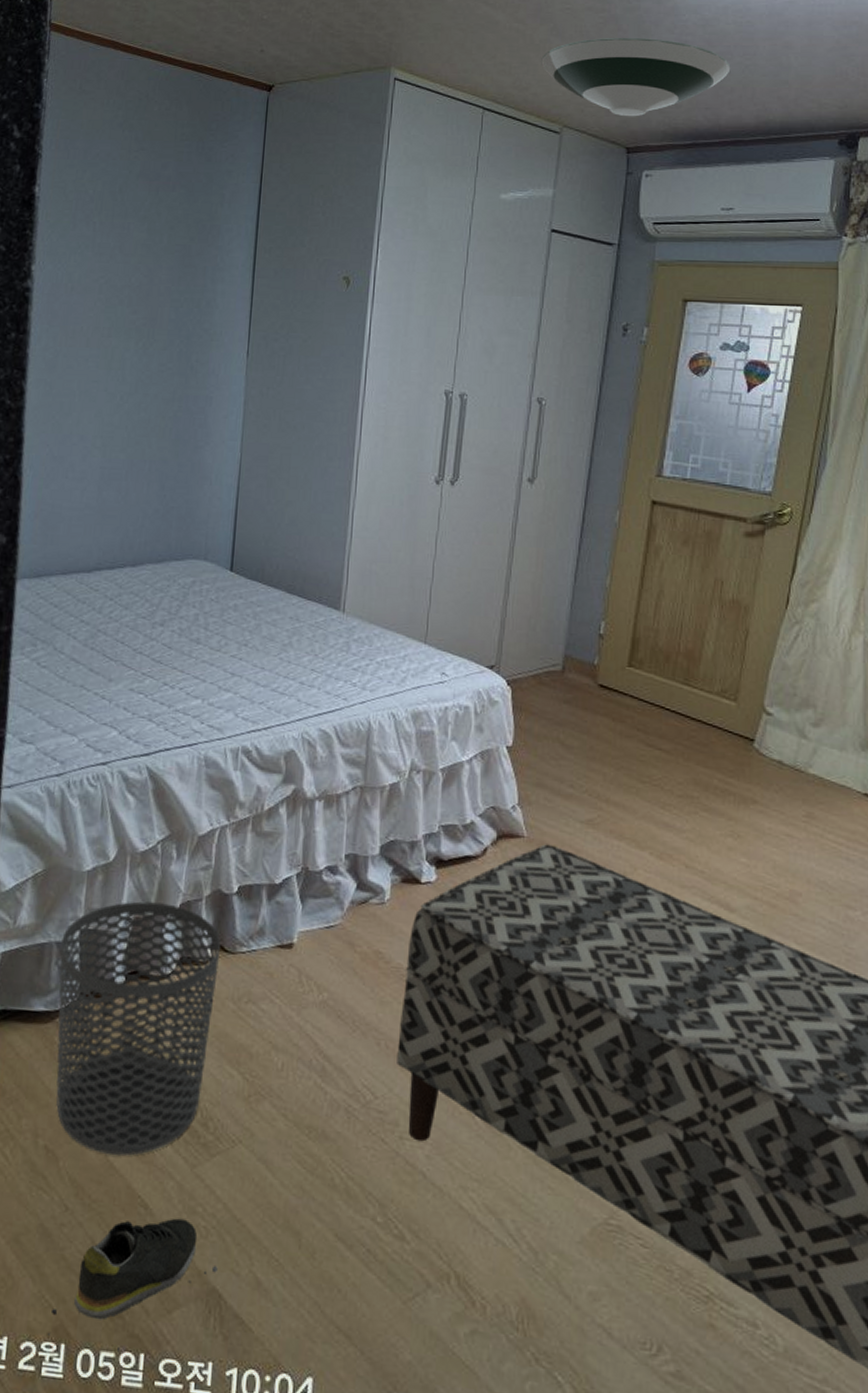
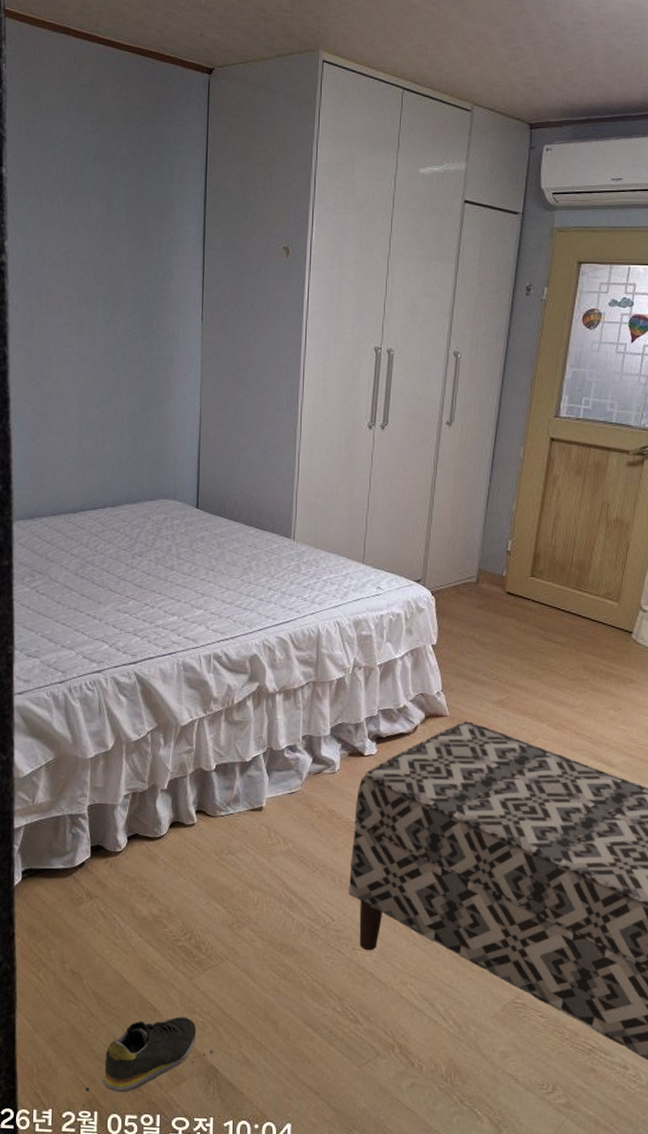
waste bin: present [56,901,220,1156] -> none [73,780,203,973]
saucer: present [541,37,731,117] -> none [454,19,621,95]

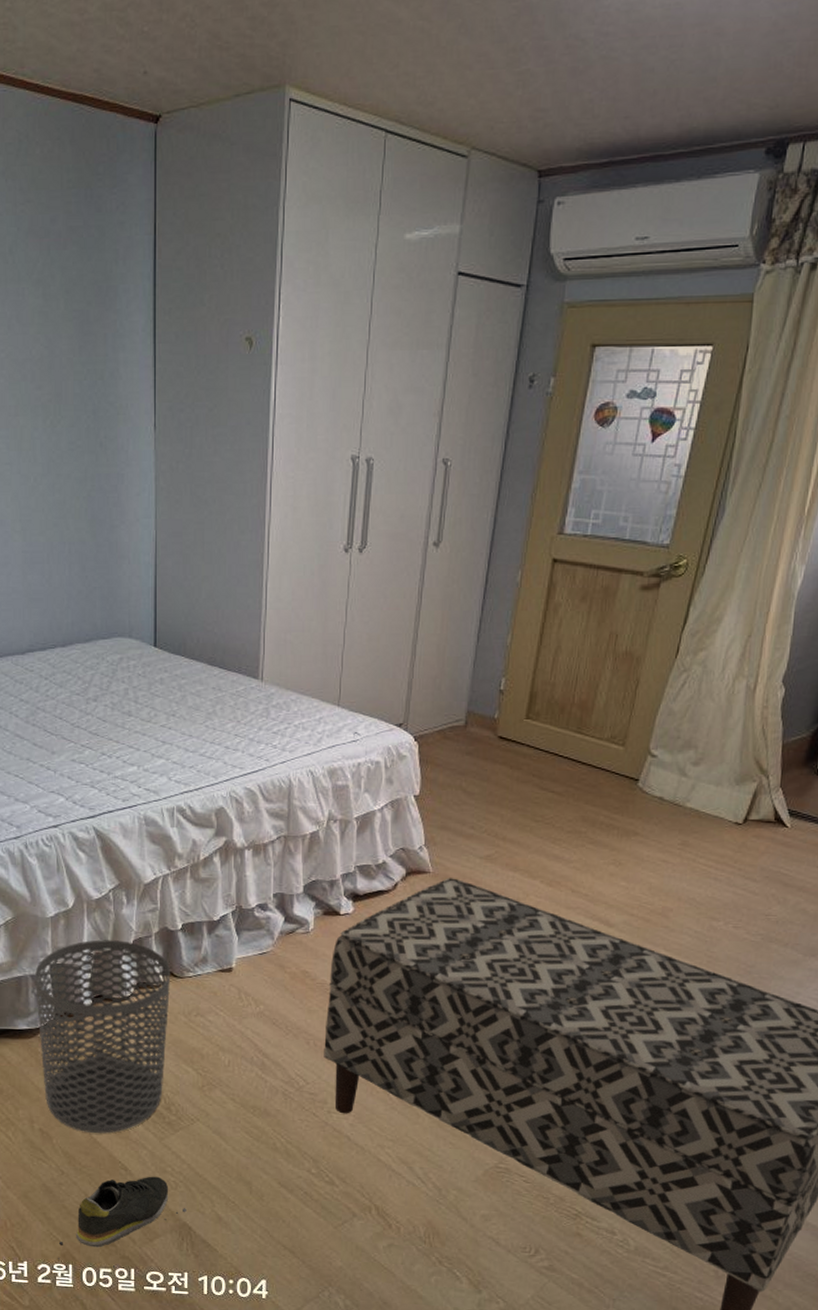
waste bin: none [73,780,203,973] -> present [35,940,170,1133]

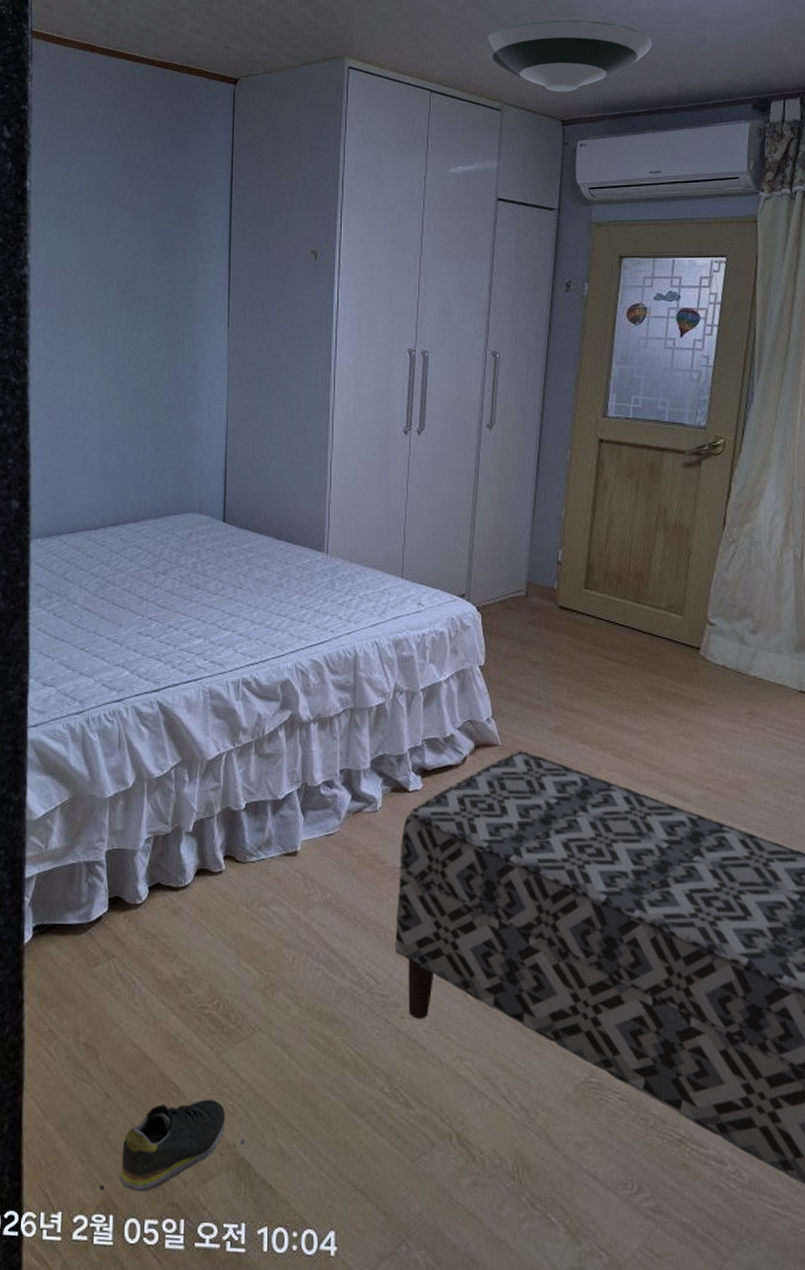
waste bin: present [35,940,170,1133] -> none [89,821,232,1047]
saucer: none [448,31,655,133] -> present [481,19,653,93]

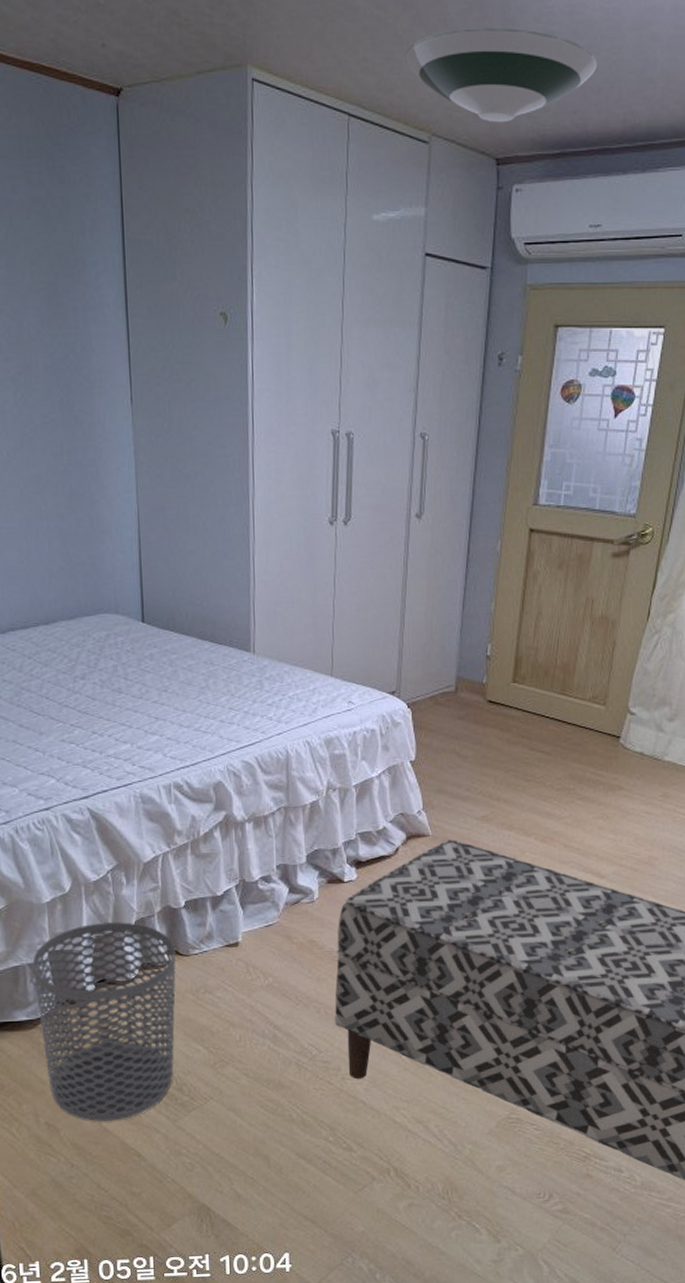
waste bin: none [89,821,232,1047] -> present [33,922,176,1121]
shoe: present [98,1099,245,1220] -> none [72,1159,204,1259]

